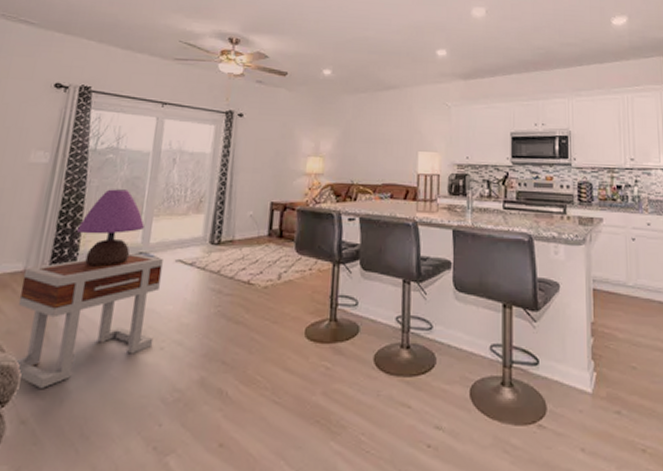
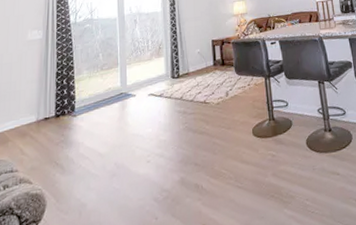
side table: present [15,252,163,388] -> none [36,94,141,206]
table lamp: present [77,189,144,267] -> none [72,48,121,110]

